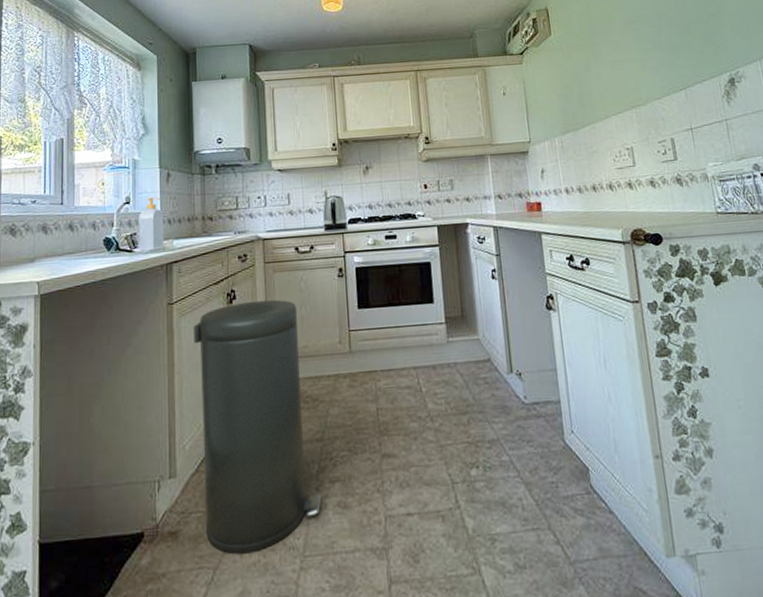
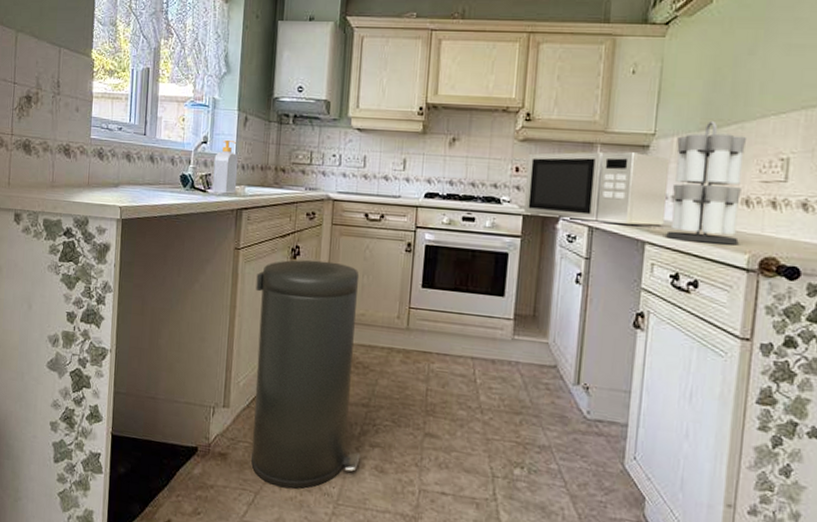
kettle: present [322,195,349,233] -> none [396,164,425,205]
microwave: none [432,158,552,225] -> present [523,151,671,227]
spice rack: none [548,125,612,227] -> present [666,120,748,246]

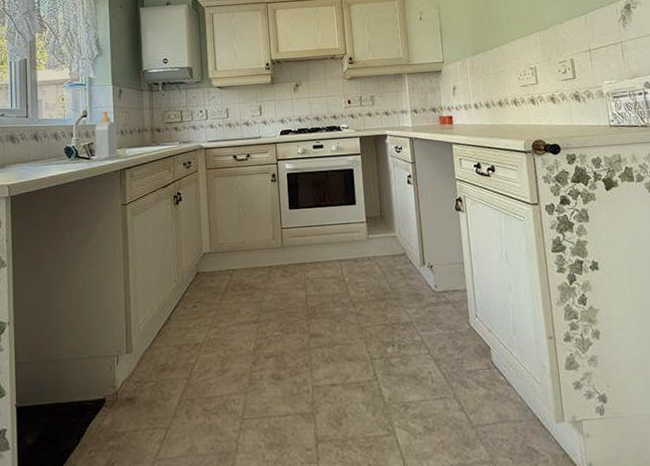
pedal bin: present [250,260,361,489] -> none [145,201,258,417]
microwave: present [523,151,671,227] -> none [355,77,462,136]
spice rack: present [666,120,748,246] -> none [460,47,516,138]

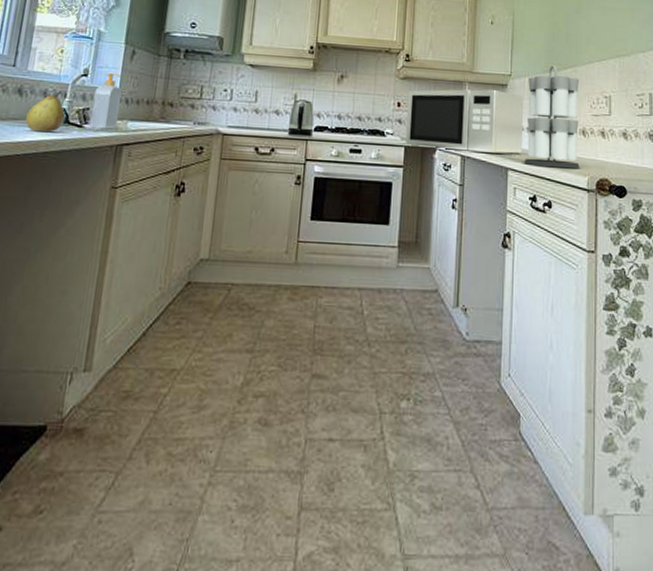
fruit: none [43,131,75,168] -> present [25,90,65,133]
kettle: none [257,109,281,143] -> present [287,99,315,138]
microwave: none [355,77,462,136] -> present [404,89,524,155]
spice rack: none [460,47,516,138] -> present [524,64,580,169]

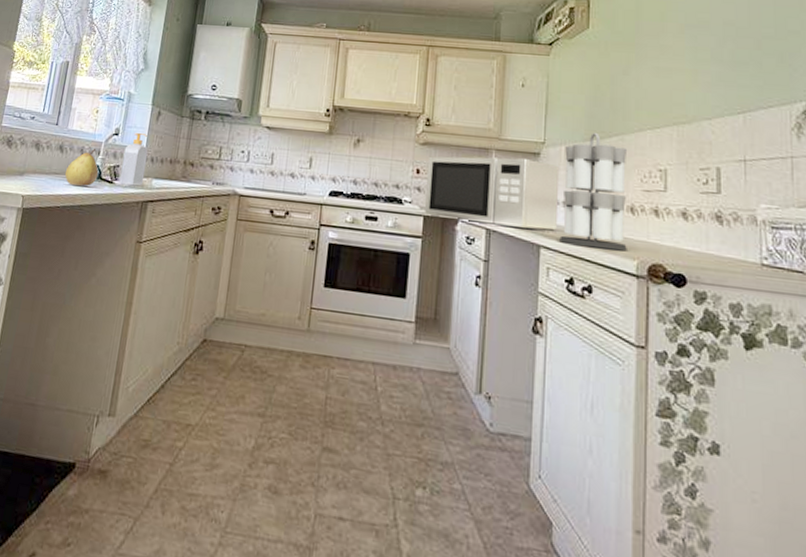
kettle: present [287,99,315,138] -> none [302,163,330,203]

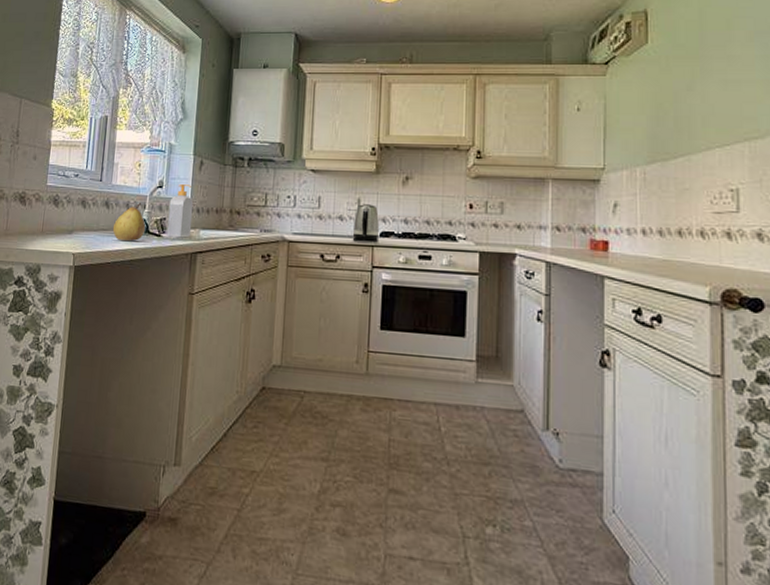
kettle: none [302,163,330,203] -> present [352,204,380,244]
microwave: present [423,156,560,231] -> none [479,186,622,260]
spice rack: present [559,132,628,252] -> none [624,154,698,278]

